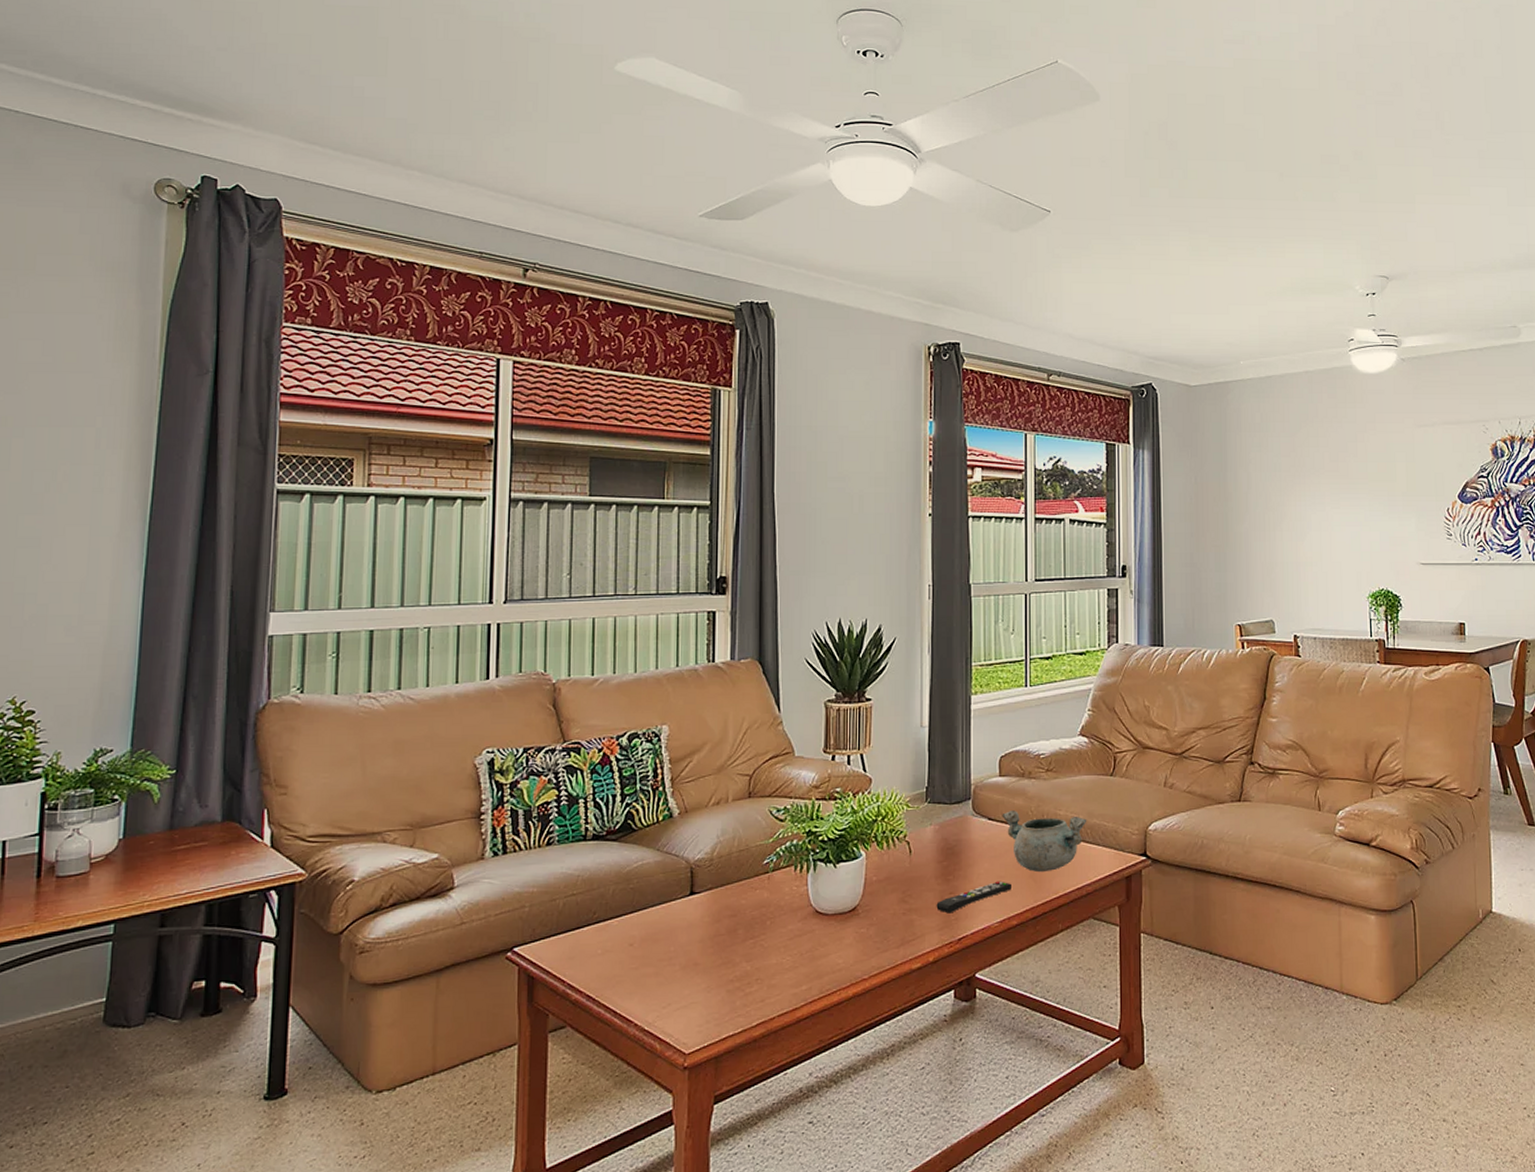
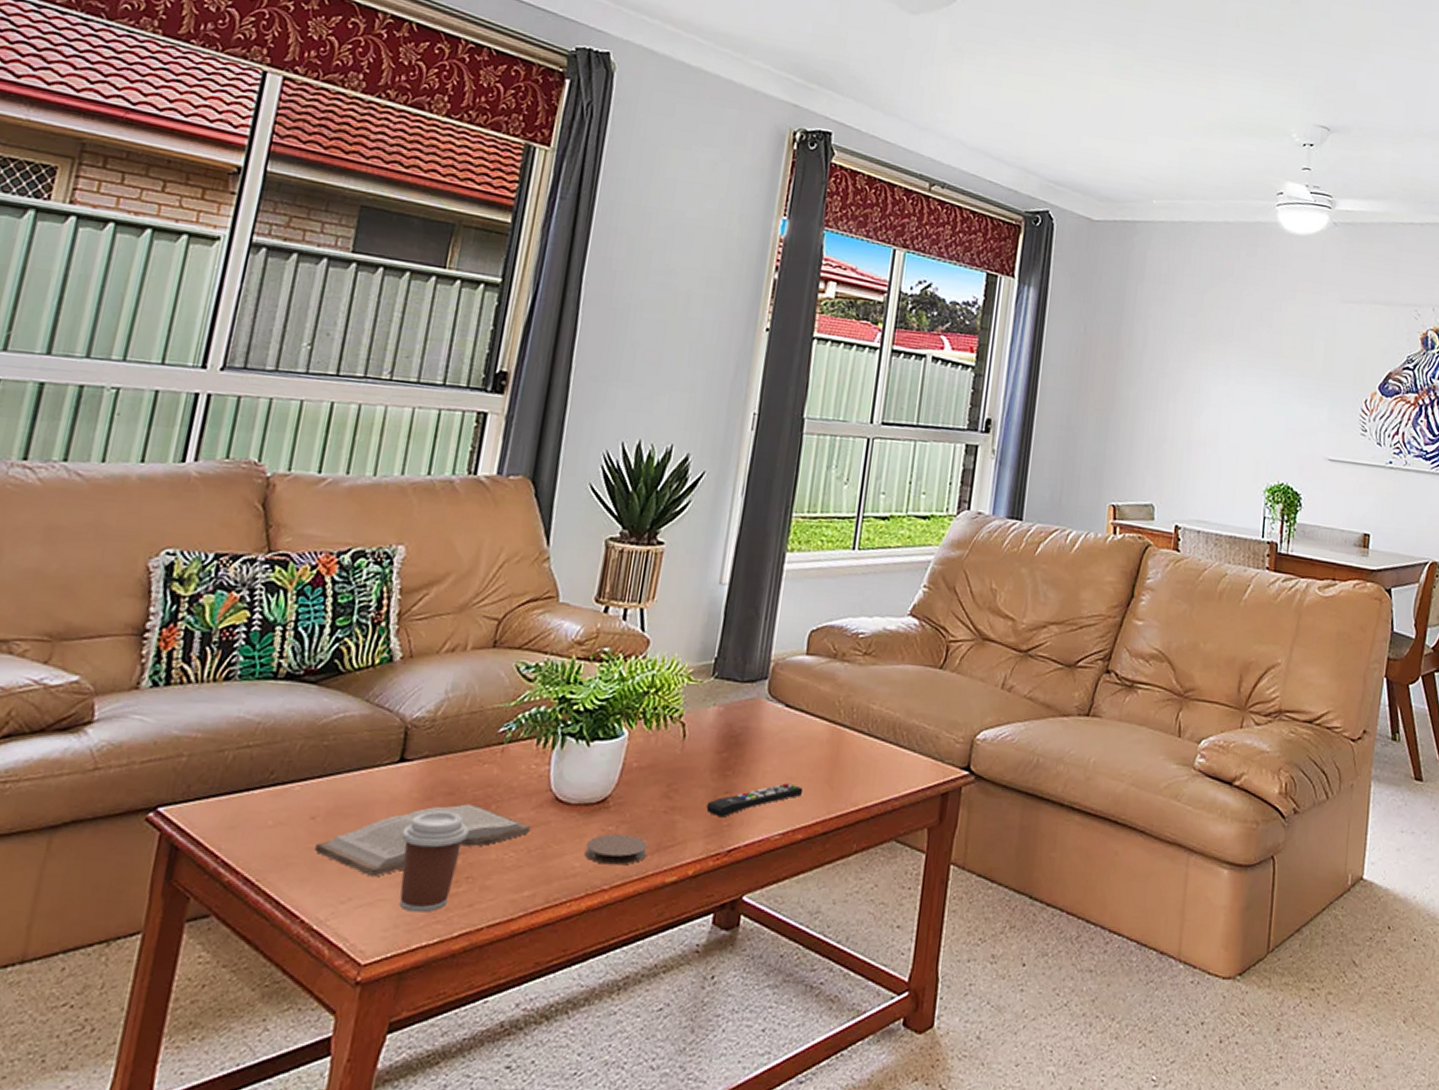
book: none [637,922,800,986] -> present [315,804,531,877]
coffee cup: none [701,929,752,1010] -> present [399,810,469,912]
coaster: none [845,934,893,959] -> present [584,833,647,865]
decorative bowl: present [1002,809,1087,873] -> none [802,697,905,778]

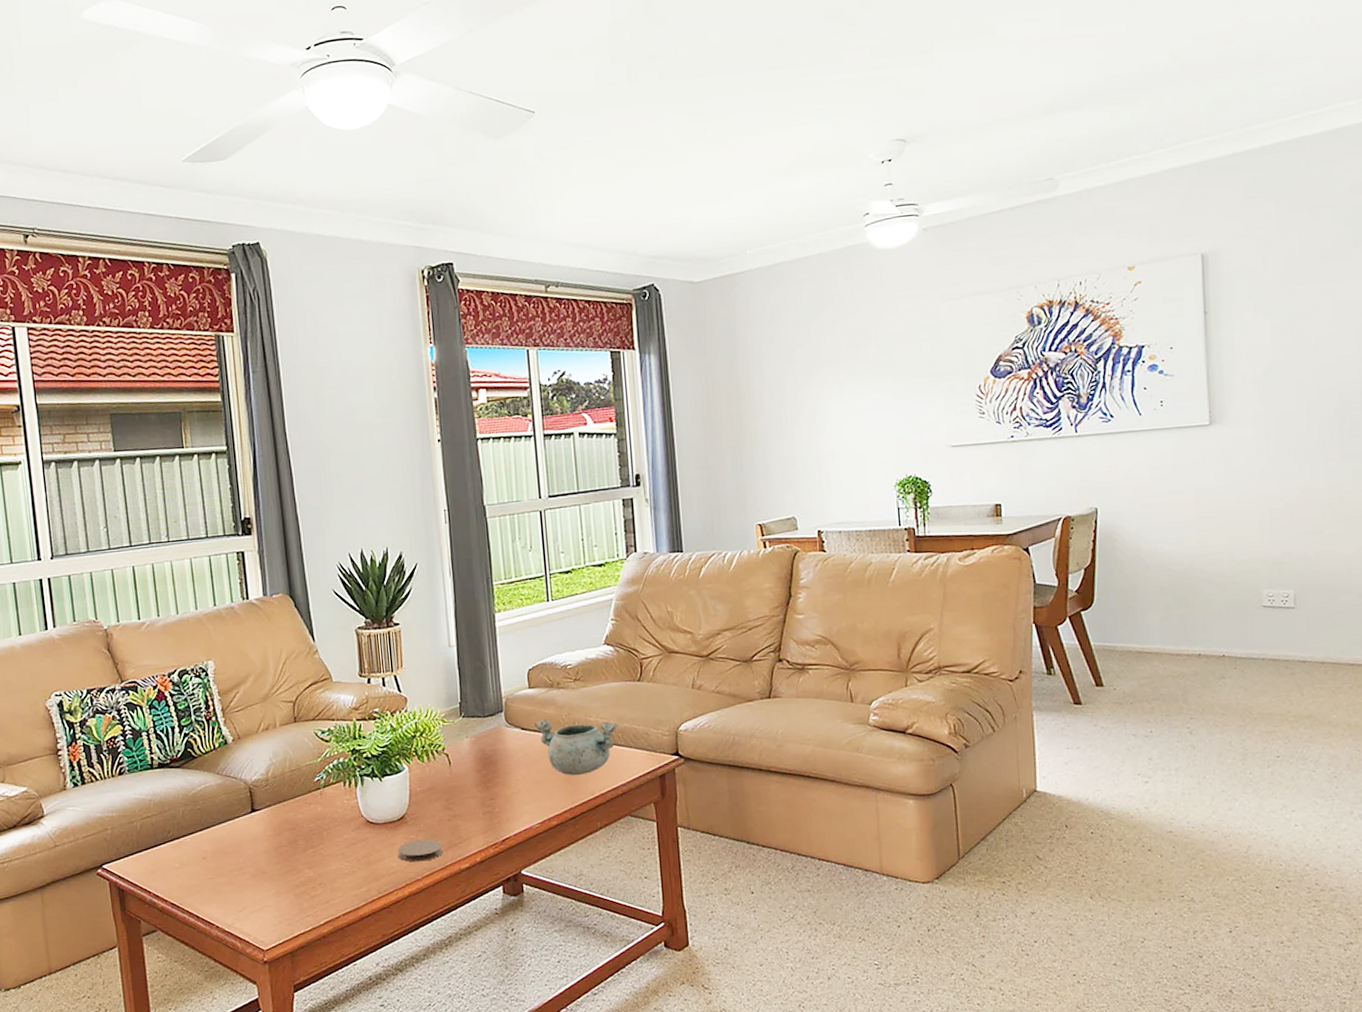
book: present [315,804,531,877] -> none [212,833,356,892]
coffee cup: present [399,810,469,912] -> none [267,841,313,912]
remote control: present [706,783,804,818] -> none [478,785,550,818]
decorative bowl: none [802,697,905,778] -> present [534,719,618,776]

